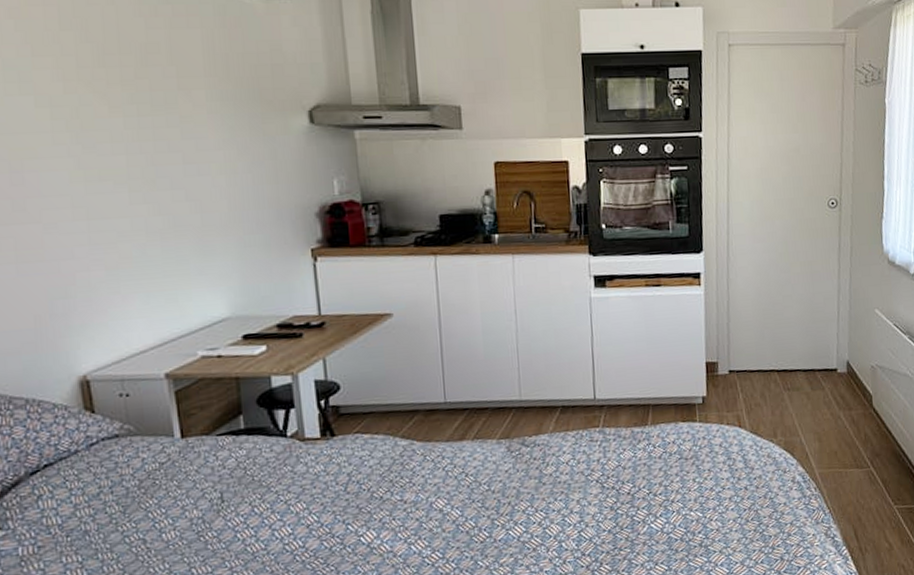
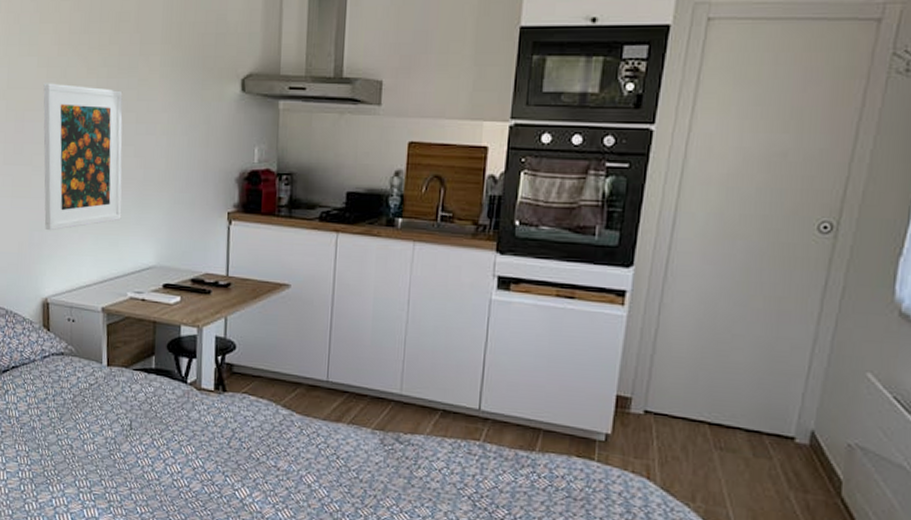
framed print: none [47,125,178,297] -> present [43,83,123,231]

